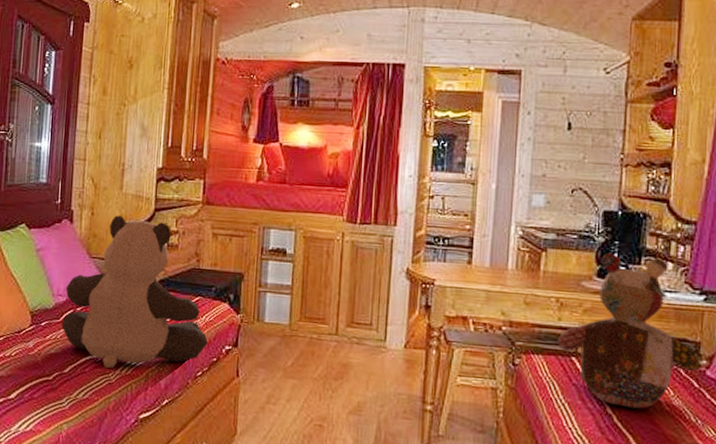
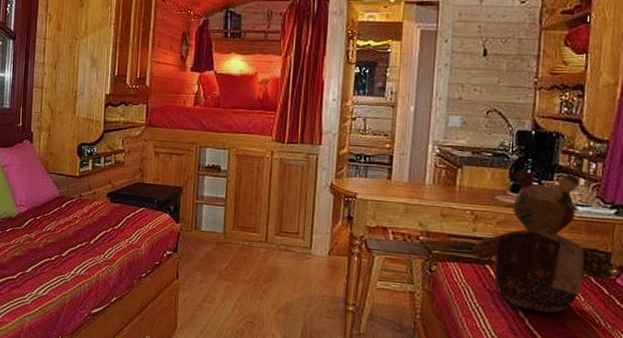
teddy bear: present [61,215,208,369] -> none [24,136,151,270]

